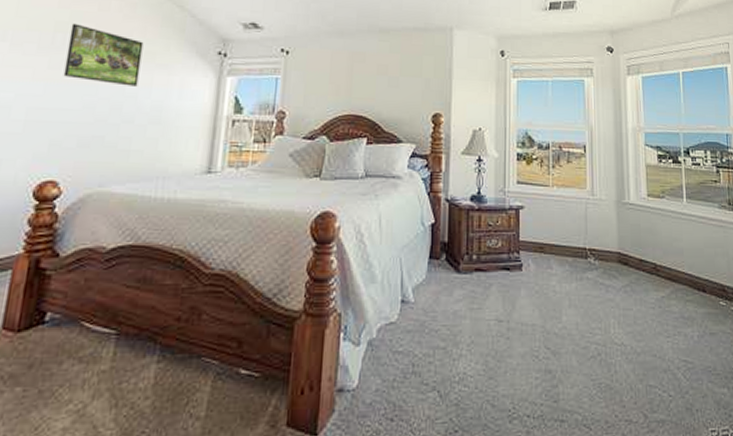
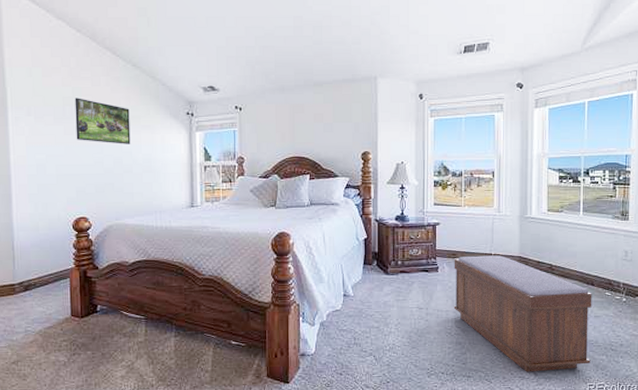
bench: none [541,250,710,413] -> present [453,255,592,372]

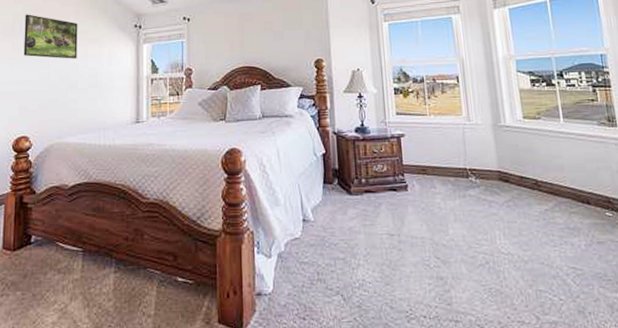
bench: present [453,255,592,372] -> none [424,170,603,315]

